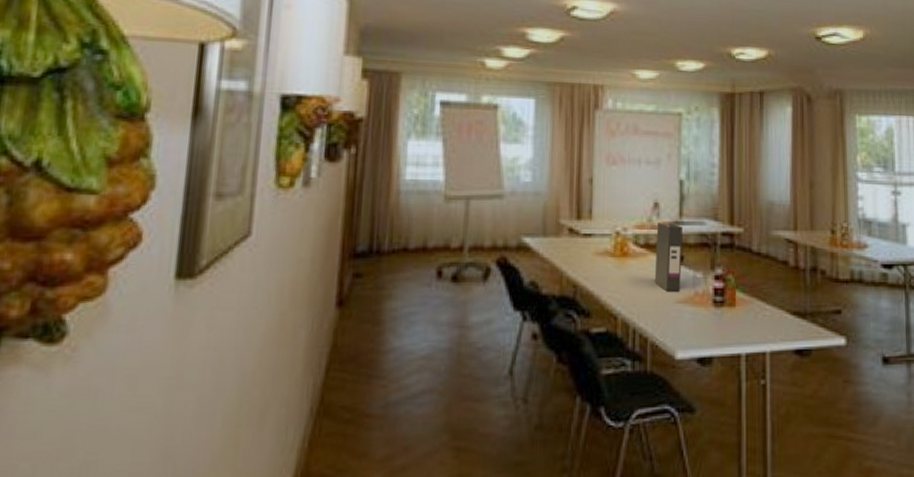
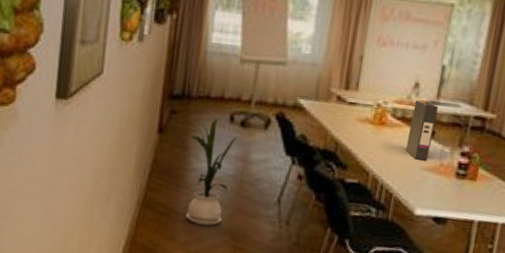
house plant: none [383,277,450,427] -> present [185,119,239,226]

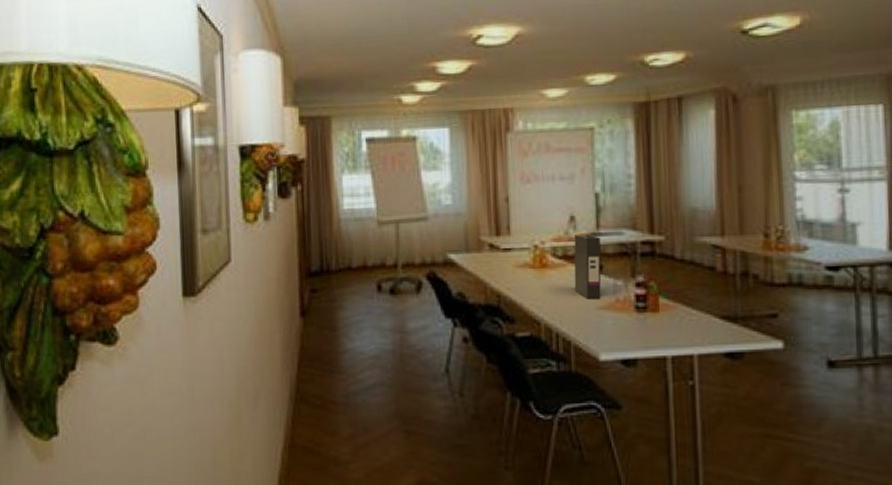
house plant: present [185,119,239,226] -> none [337,291,390,412]

